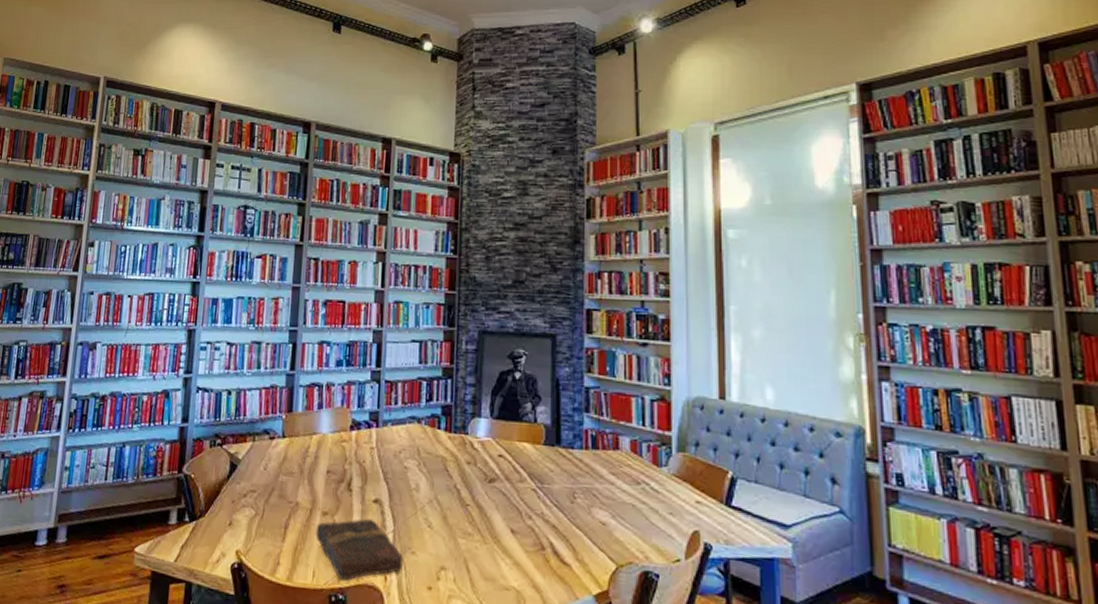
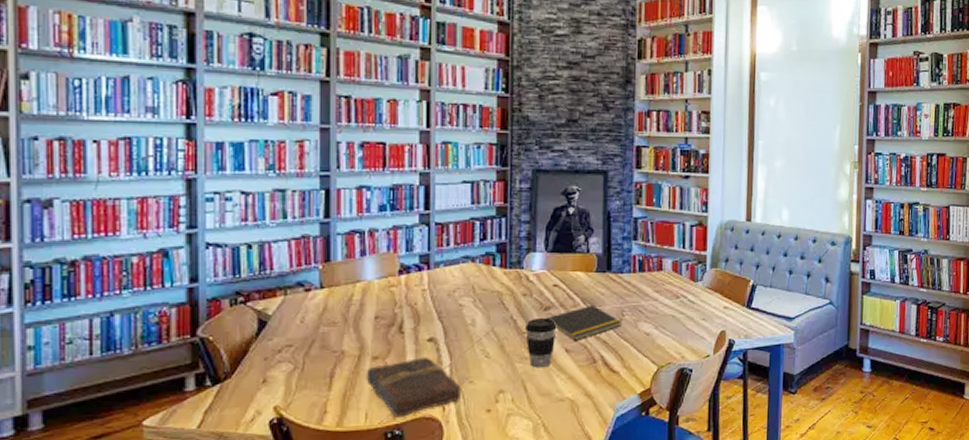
coffee cup: none [469,490,502,548] -> present [525,317,557,368]
notepad: none [490,481,573,521] -> present [545,304,621,341]

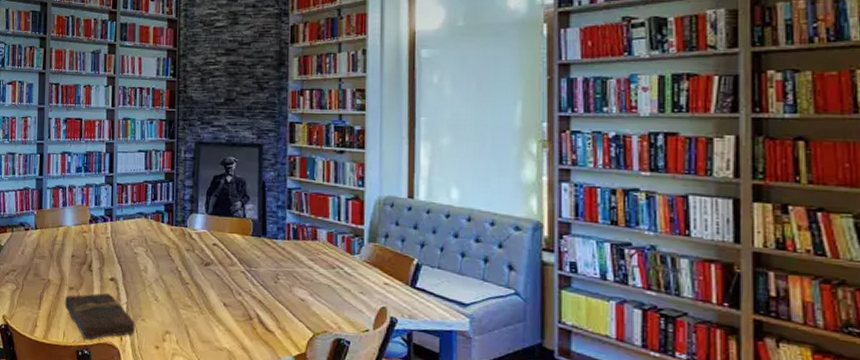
coffee cup: present [525,317,557,368] -> none [188,271,216,317]
notepad: present [545,304,621,341] -> none [206,265,276,297]

